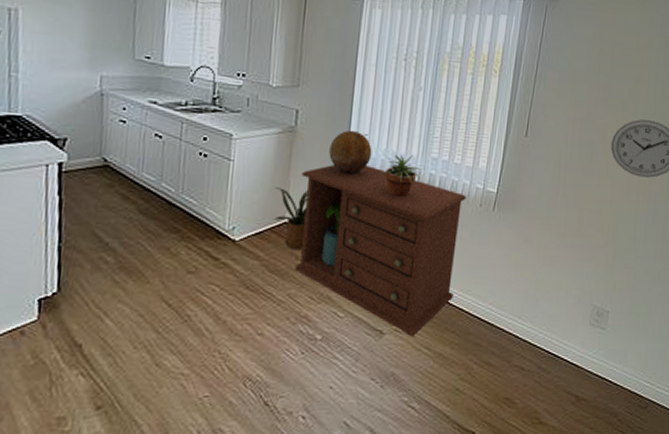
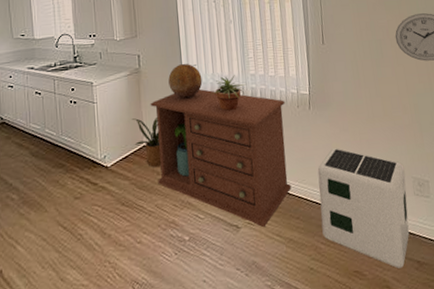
air purifier: none [478,260,586,401] -> present [317,148,410,269]

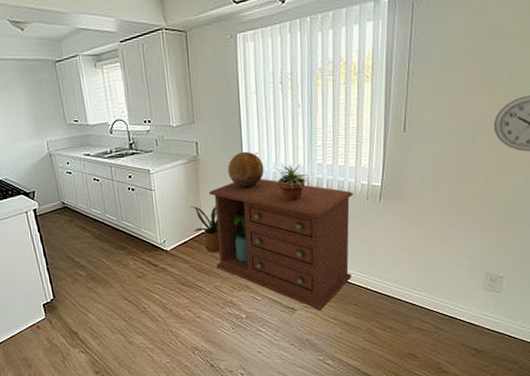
air purifier: present [317,148,410,269] -> none [379,241,478,354]

